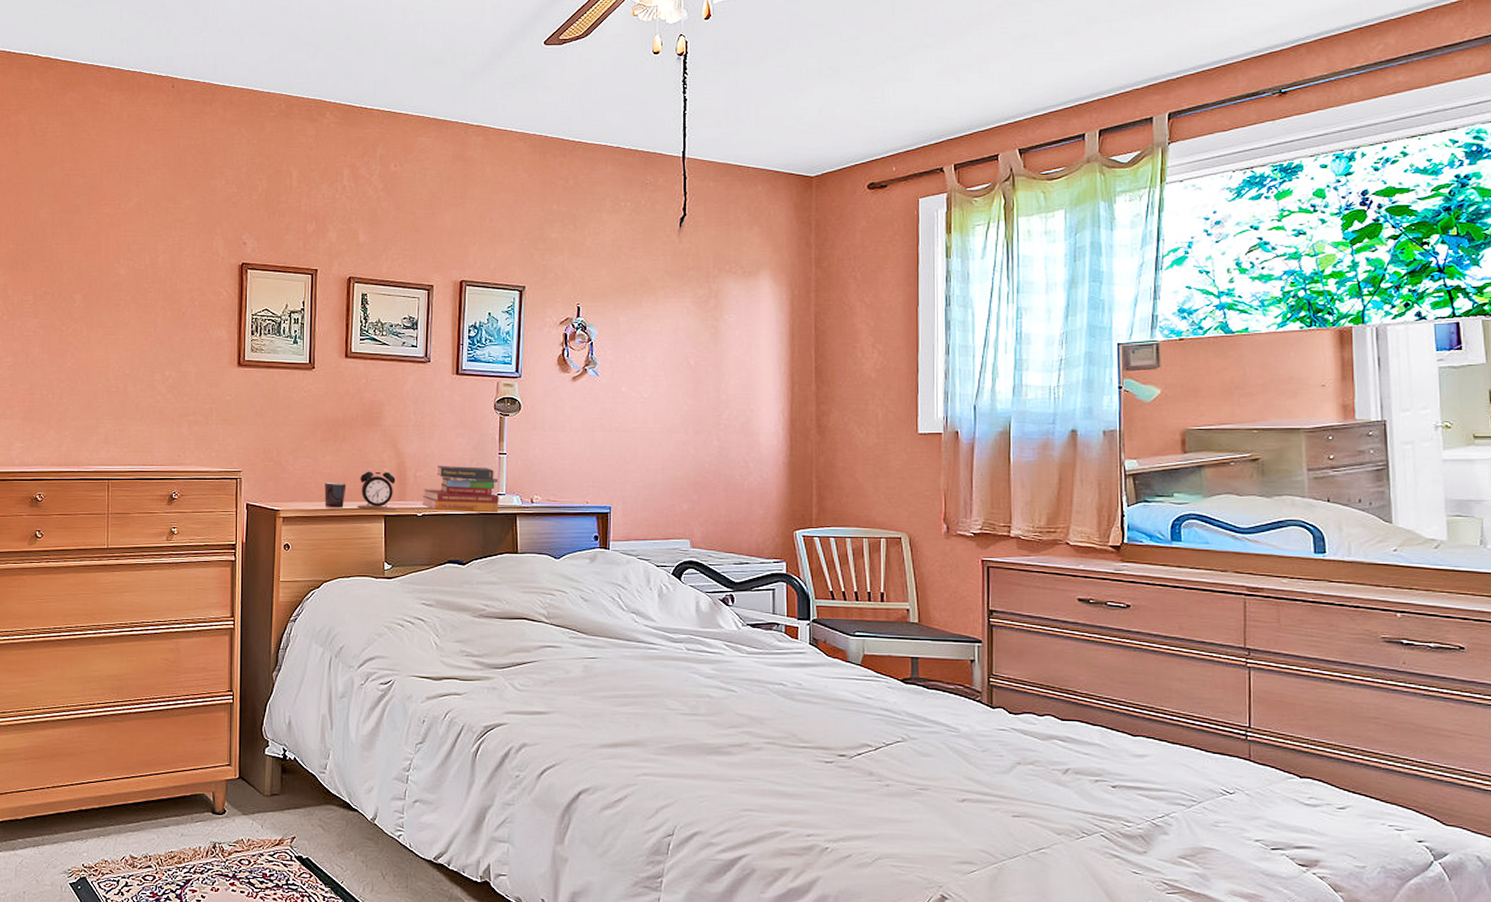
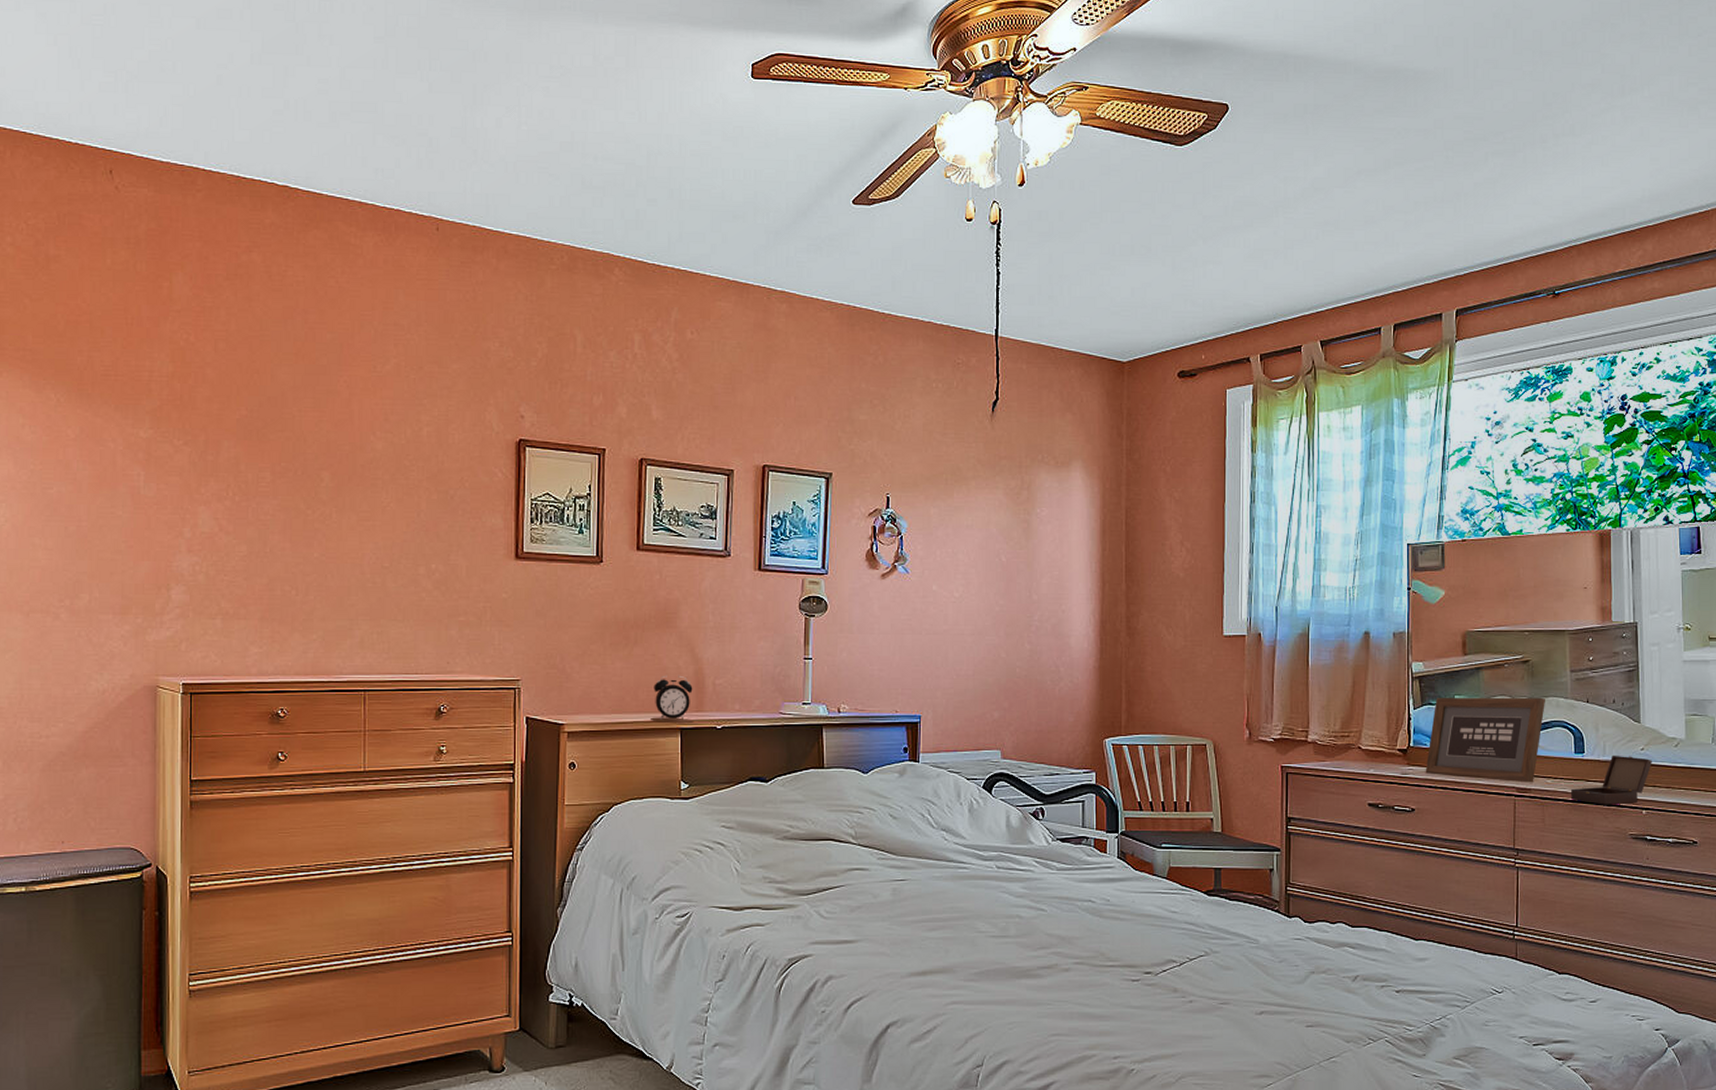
mug: present [324,481,346,509] -> none [614,691,639,722]
books: present [421,465,499,513] -> none [721,671,804,724]
picture frame: none [1141,495,1278,582] -> present [1425,697,1545,783]
jewelry box: none [1311,555,1407,607] -> present [1571,755,1652,805]

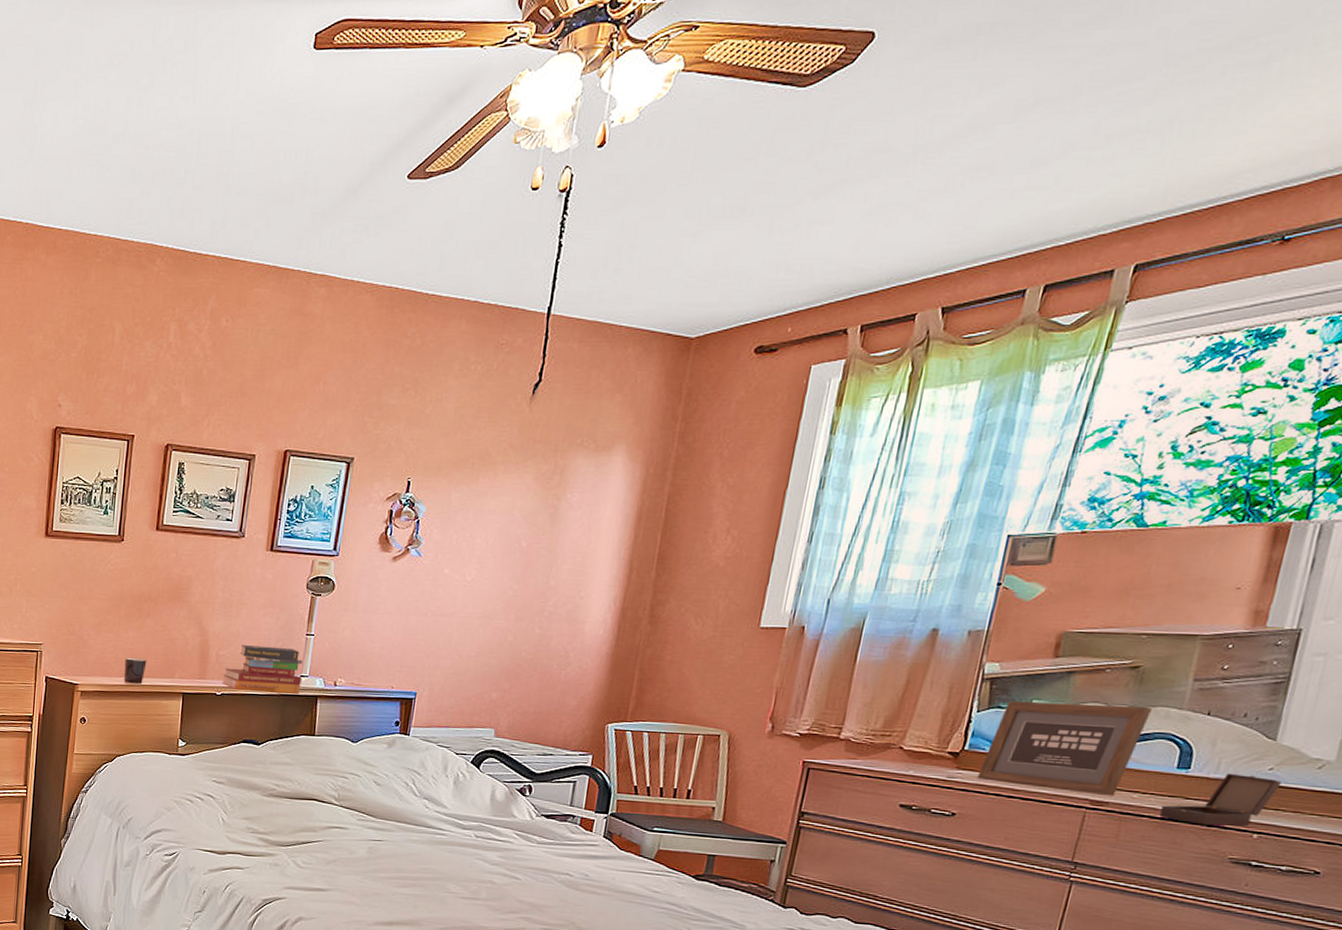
mug: none [614,691,639,722] -> present [123,657,147,686]
alarm clock: present [649,675,694,724] -> none [155,645,198,689]
books: none [721,671,804,724] -> present [221,644,302,695]

